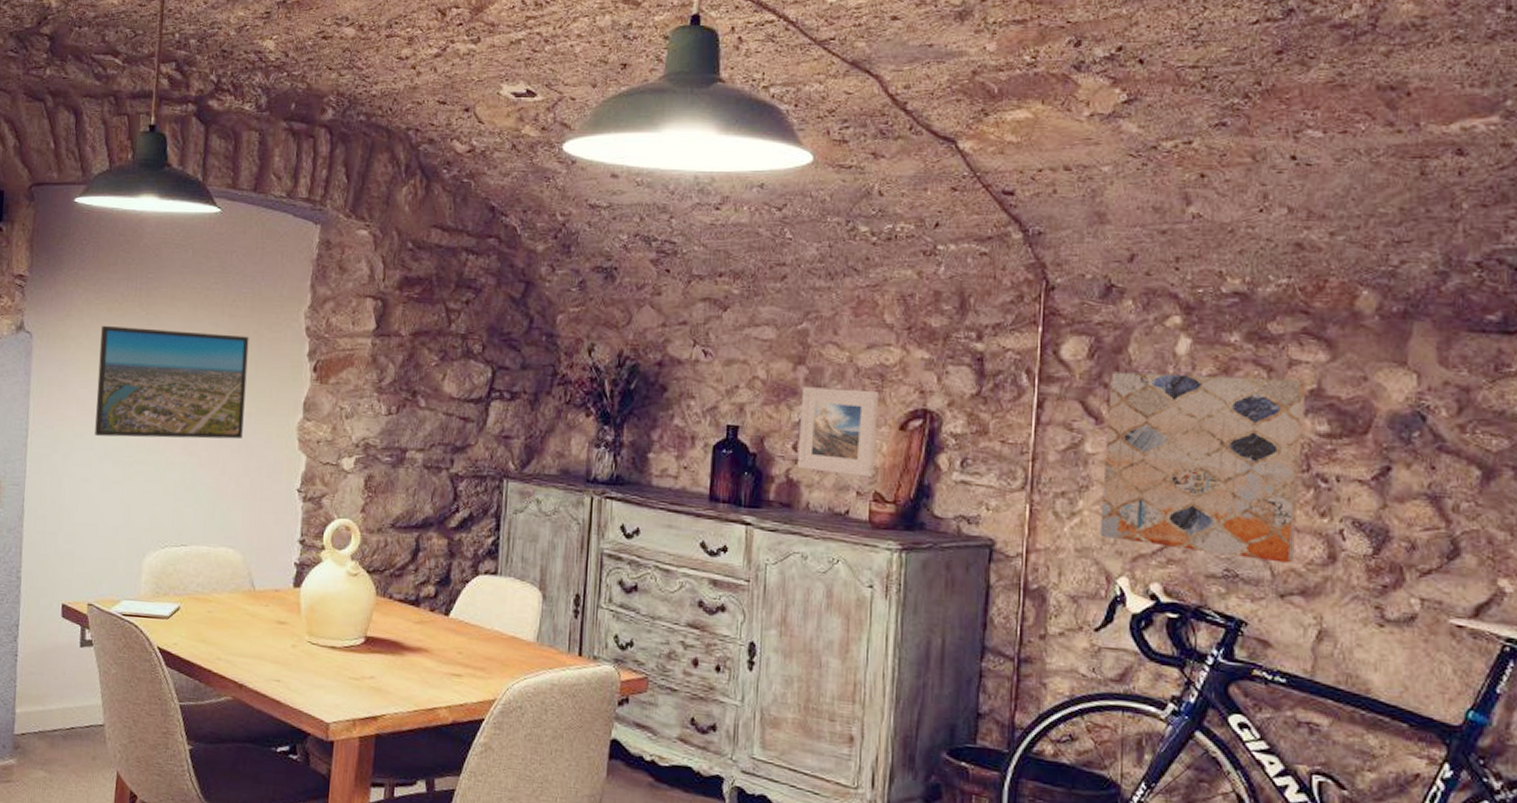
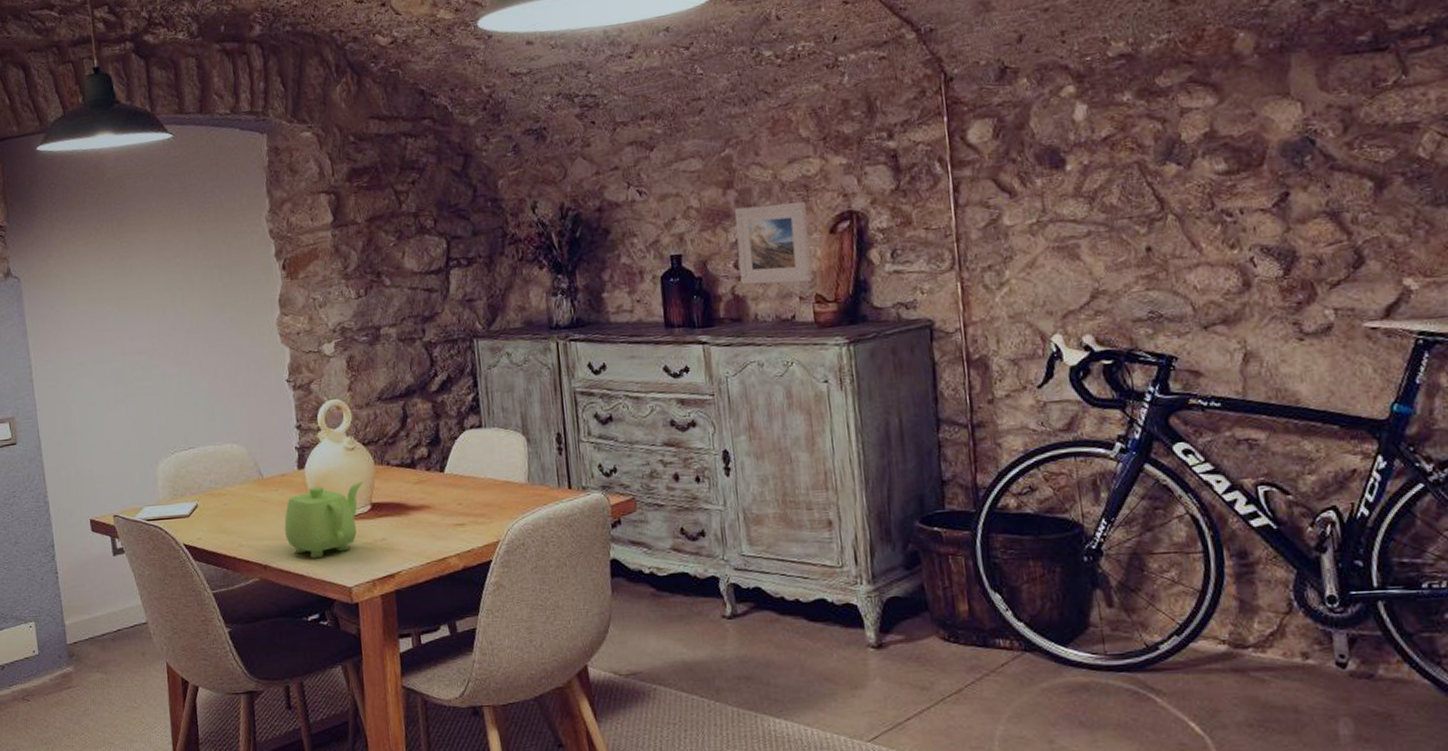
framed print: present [95,325,249,440] -> none [82,247,228,361]
teapot: none [268,608,361,687] -> present [284,482,364,559]
wall art: present [1100,372,1307,563] -> none [1017,125,1211,302]

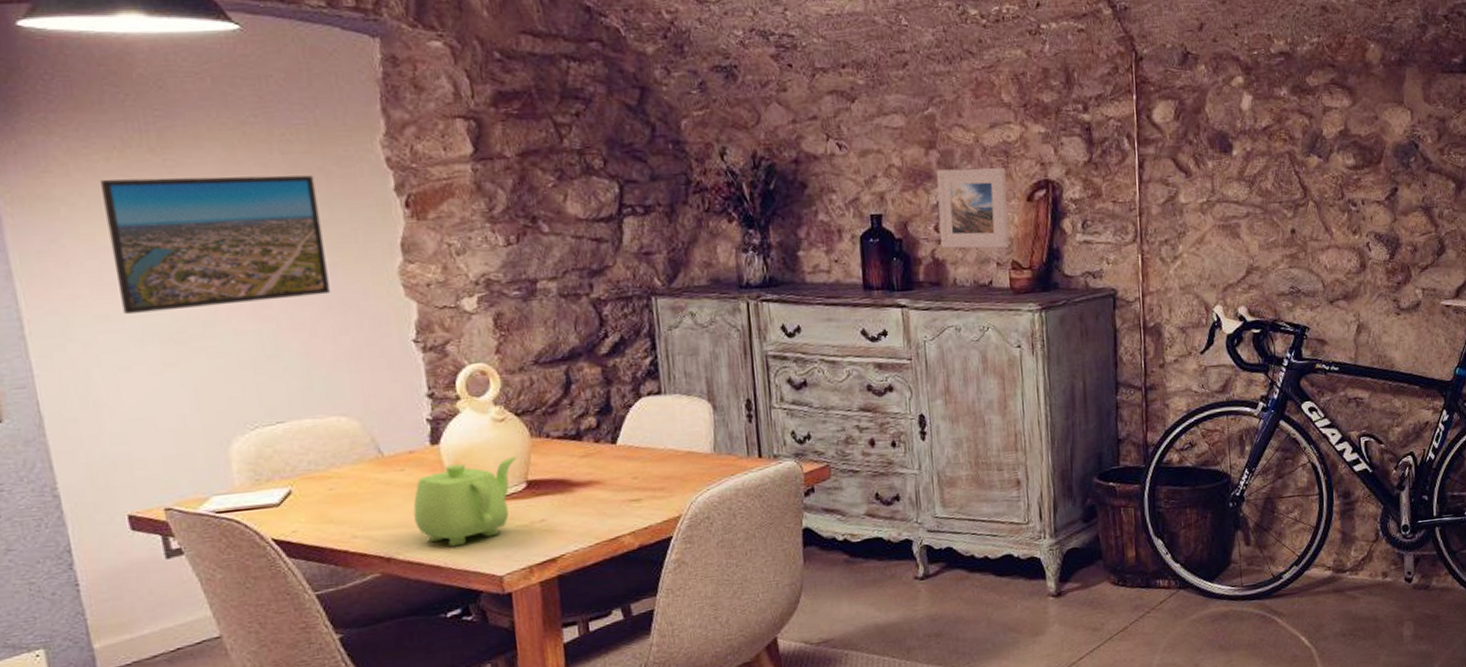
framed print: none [82,247,228,361] -> present [101,175,330,314]

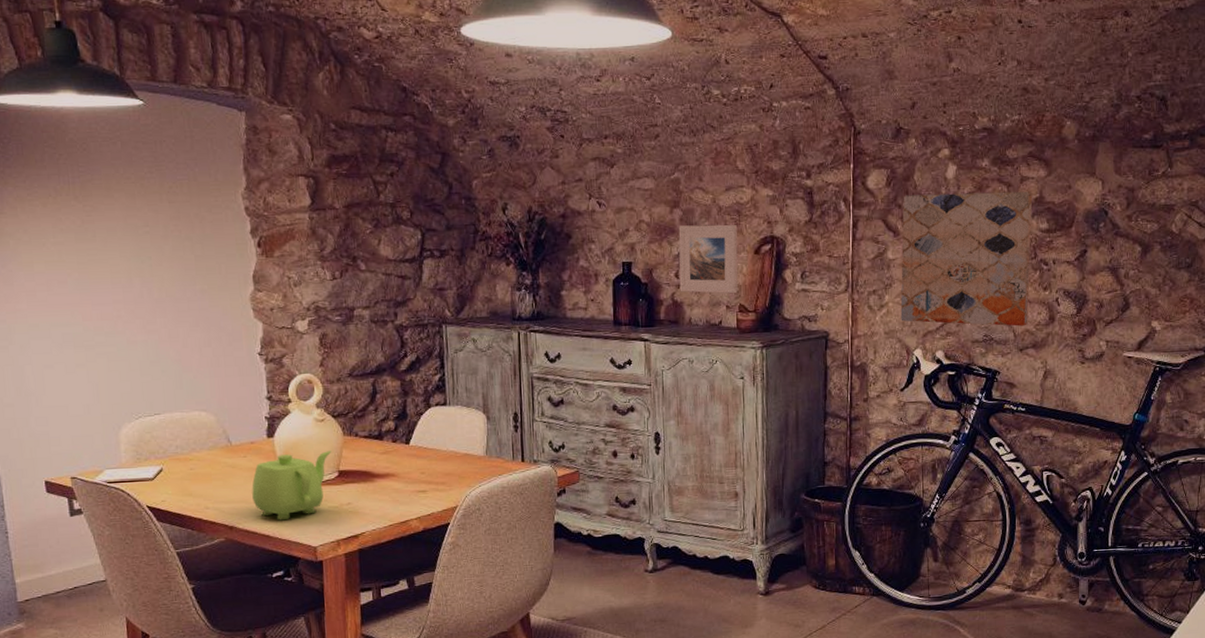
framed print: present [101,175,330,314] -> none [39,219,199,324]
wall art: none [1194,123,1338,276] -> present [900,191,1033,327]

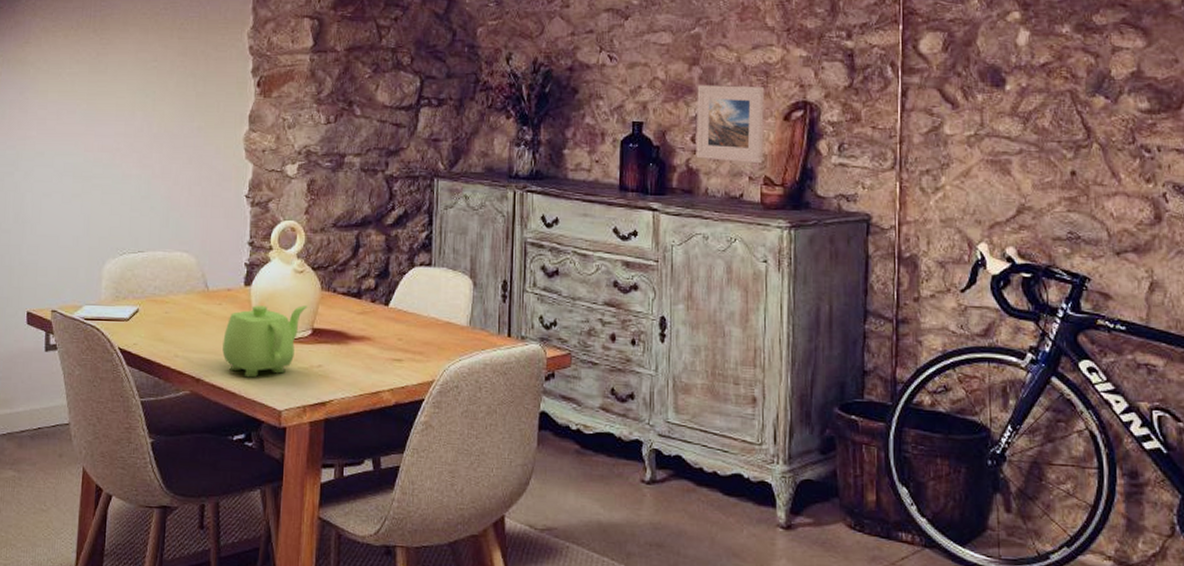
wall art: present [900,191,1033,327] -> none [960,62,1128,225]

